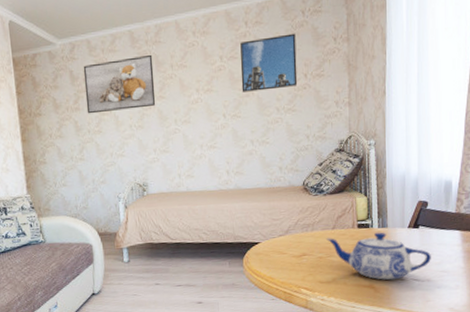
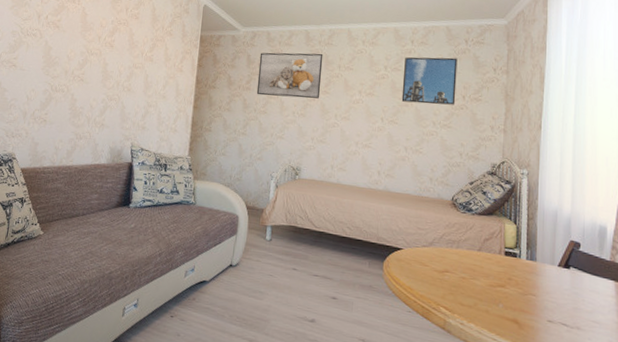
teapot: present [326,232,431,280] -> none [471,259,582,320]

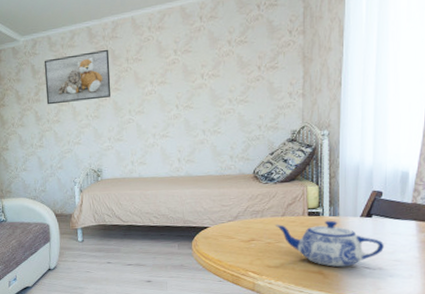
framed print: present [401,57,458,105] -> none [194,27,251,84]
teapot: none [471,259,582,320] -> present [276,220,384,267]

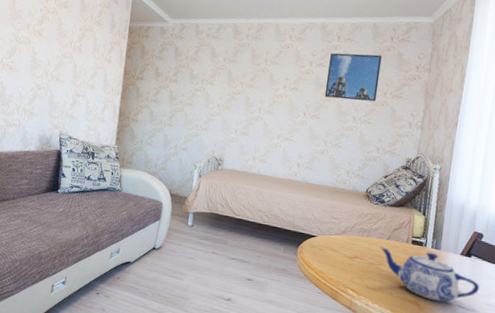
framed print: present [44,49,111,105] -> none [183,45,251,92]
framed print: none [194,27,251,84] -> present [324,53,382,102]

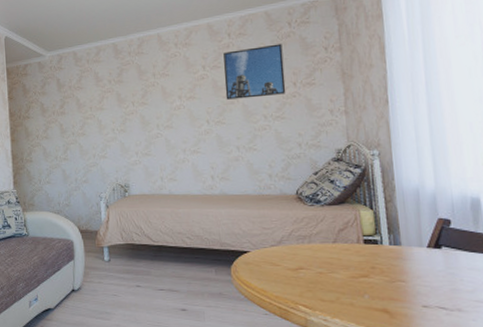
teapot: present [380,247,479,303] -> none [327,250,461,306]

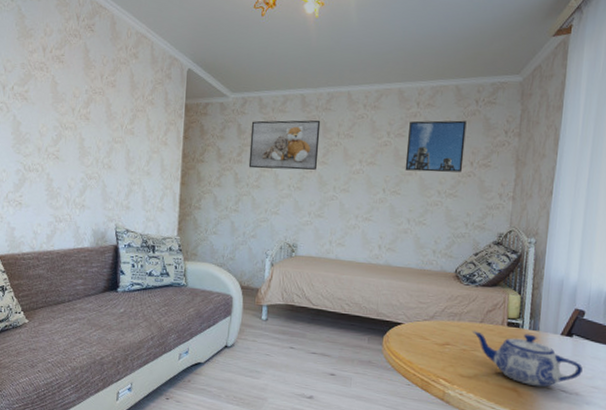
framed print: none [69,64,138,118] -> present [248,120,321,170]
teapot: none [327,250,461,306] -> present [473,331,583,388]

